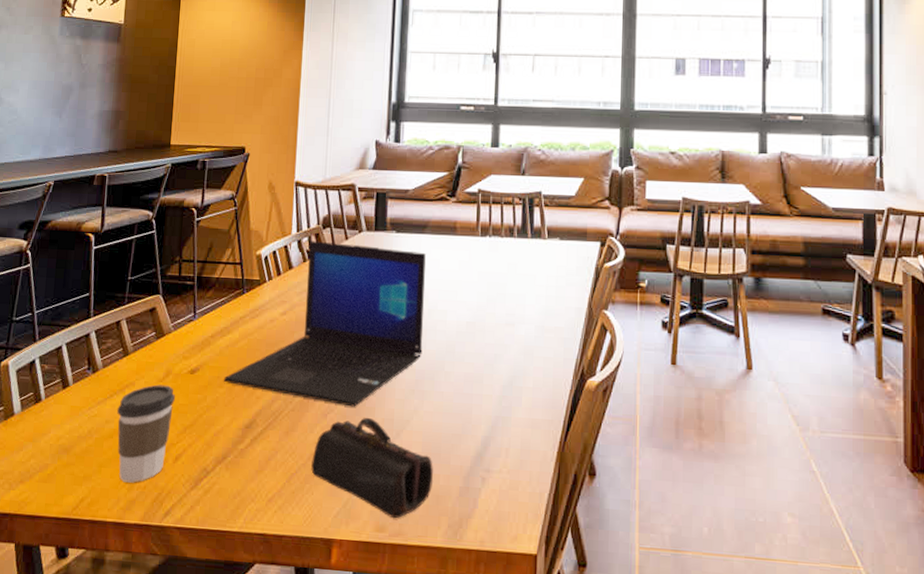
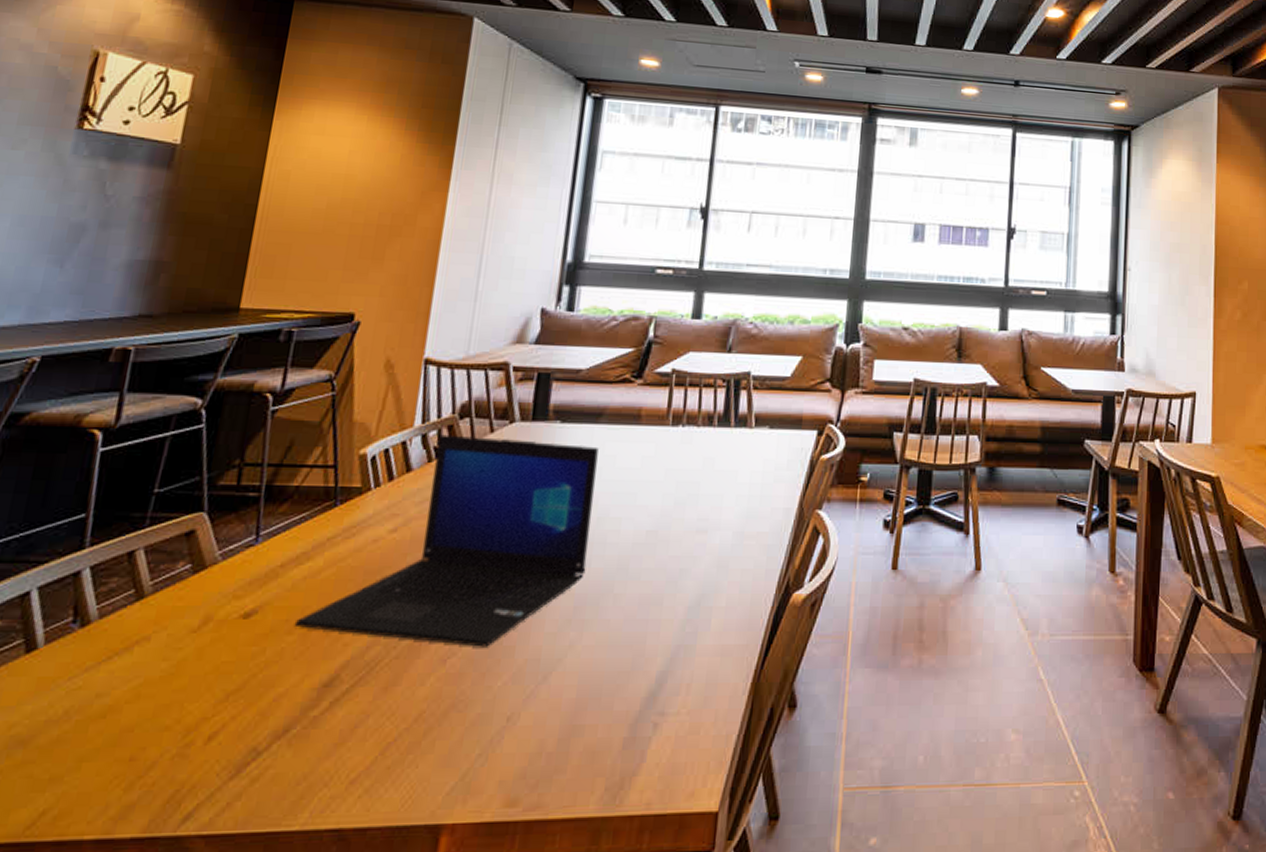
coffee cup: present [117,384,175,483] -> none [111,637,216,780]
pencil case: present [311,417,433,519] -> none [417,659,590,788]

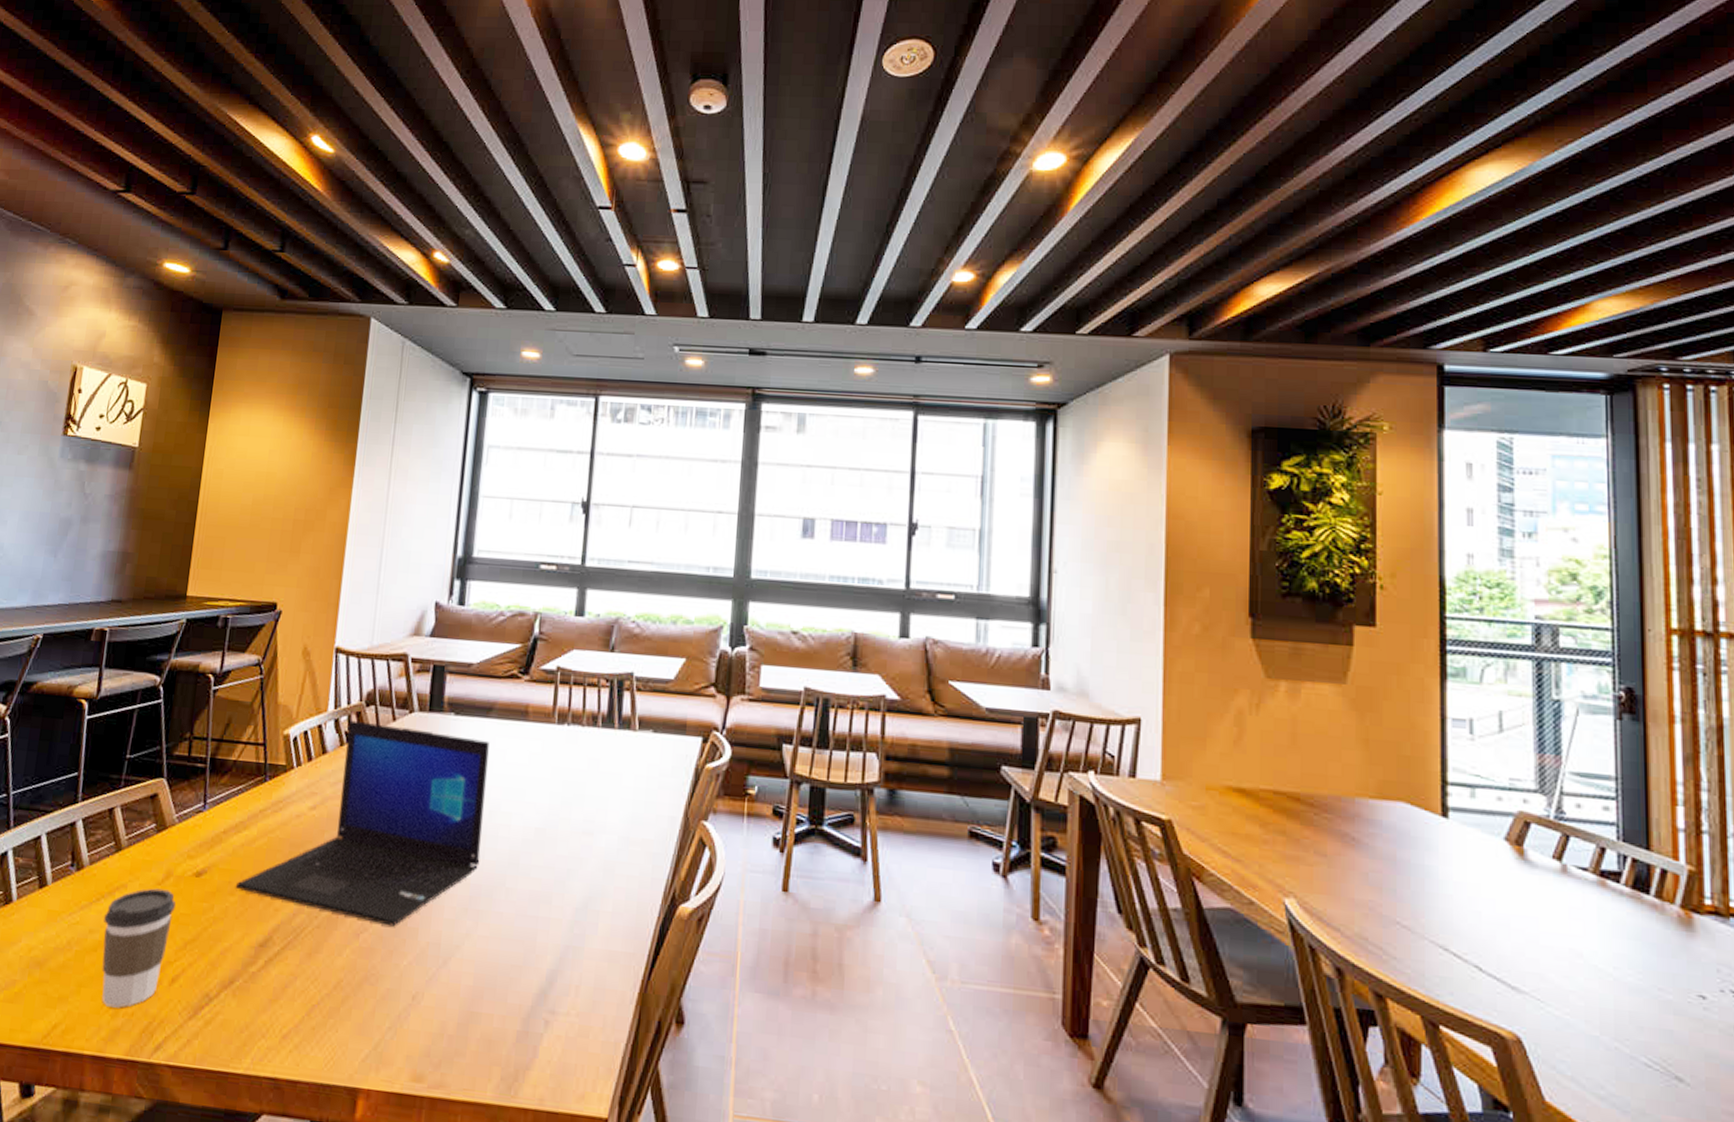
coffee cup: none [111,637,216,780] -> present [102,888,176,1008]

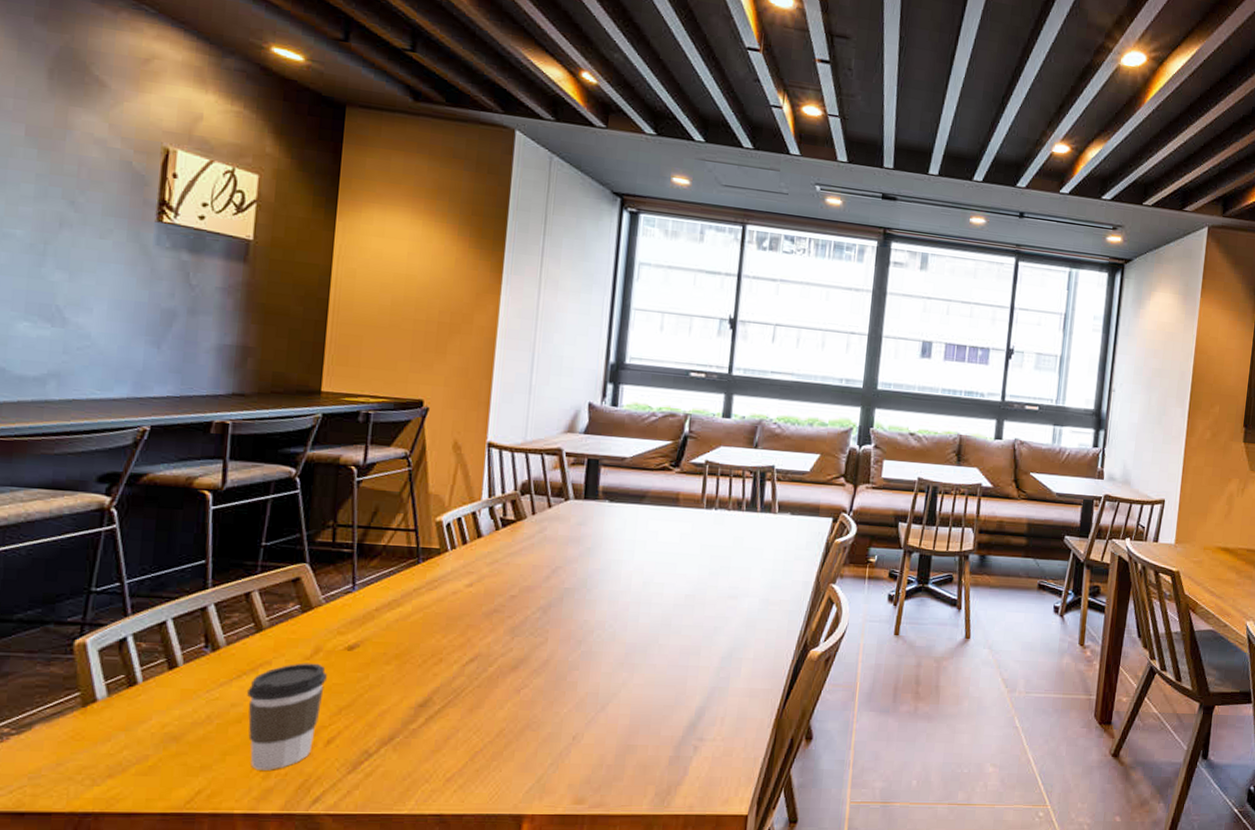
laptop: present [235,720,489,927] -> none [391,507,643,682]

